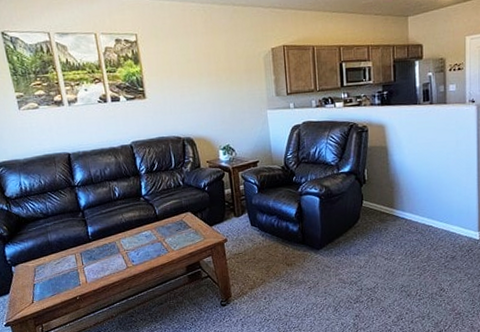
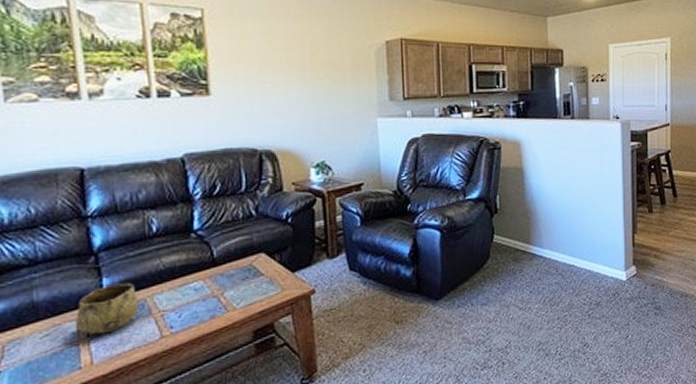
decorative bowl: none [74,230,112,264] -> present [76,282,139,335]

